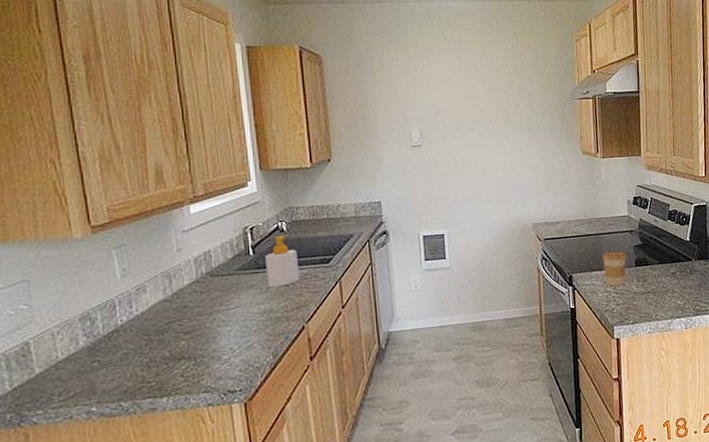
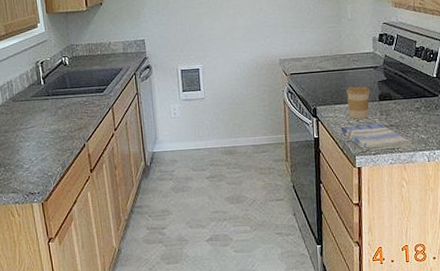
soap bottle: present [265,236,300,288] -> none [53,69,81,112]
dish towel: none [598,290,669,320] -> present [341,123,412,151]

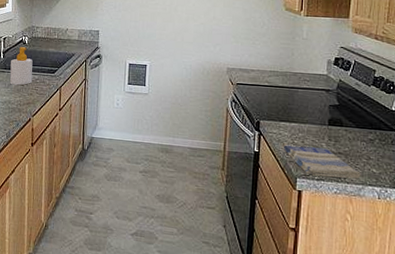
soap bottle: none [53,69,81,112] -> present [10,47,33,86]
coffee cup: present [346,86,371,119] -> none [293,106,320,141]

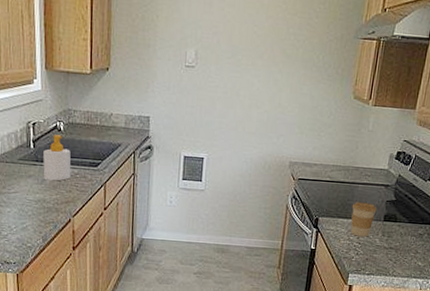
dish towel: present [284,145,361,179] -> none [339,241,408,272]
coffee cup: none [293,106,320,141] -> present [351,202,377,237]

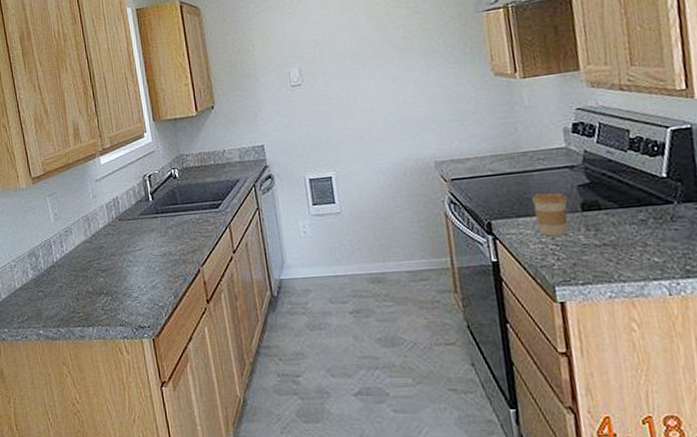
soap bottle: present [43,134,71,181] -> none [162,182,193,232]

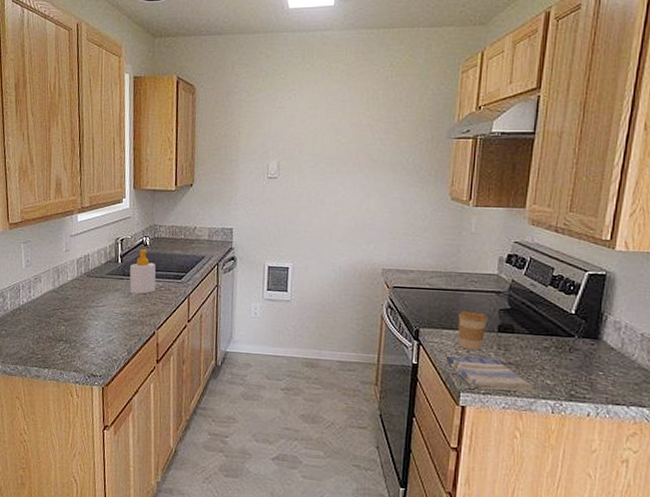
soap bottle: none [162,182,193,232] -> present [129,249,156,294]
dish towel: none [529,242,640,280] -> present [446,355,533,392]

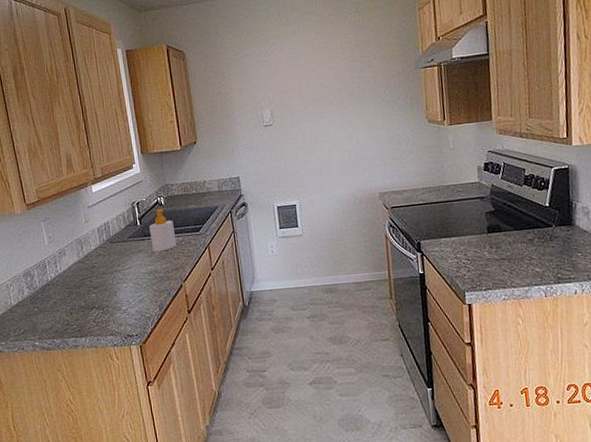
dish towel: present [446,355,533,392] -> none [448,257,526,287]
coffee cup: present [457,311,489,351] -> none [451,218,478,253]

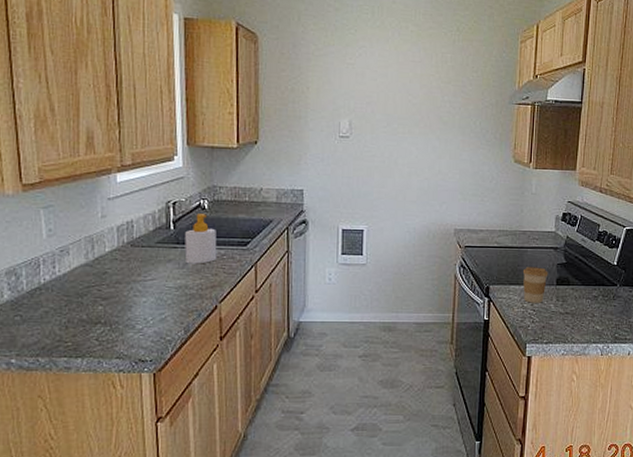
coffee cup: none [451,218,478,253] -> present [522,267,548,303]

